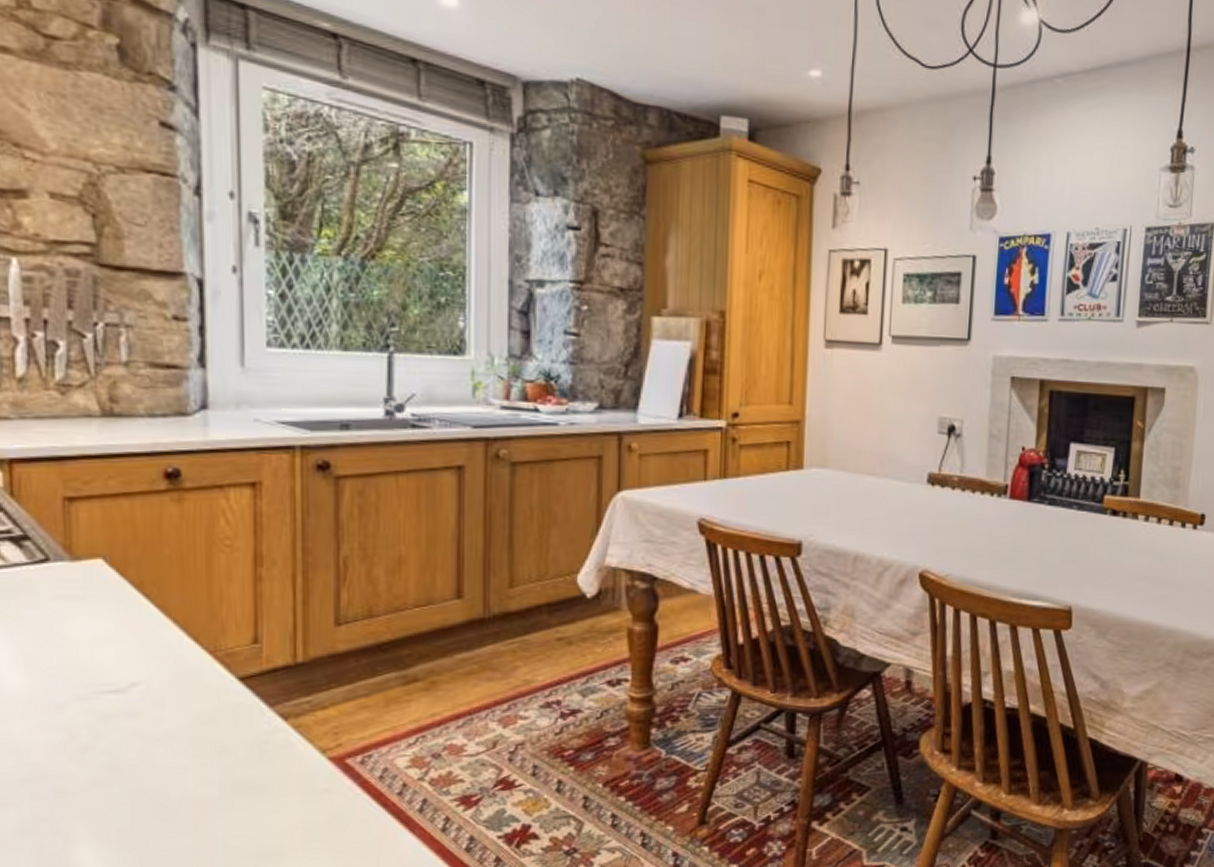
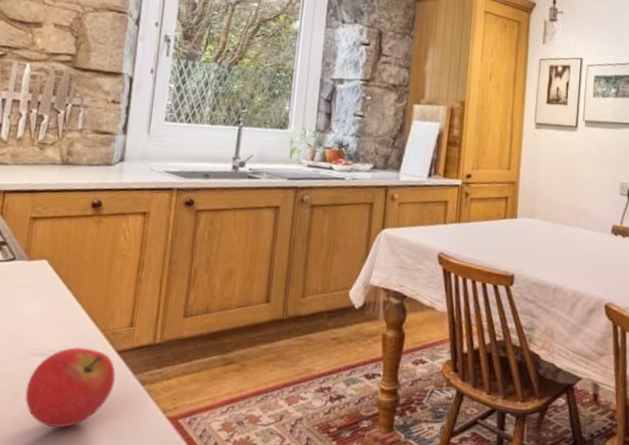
fruit: none [101,677,242,787] -> present [25,347,116,429]

